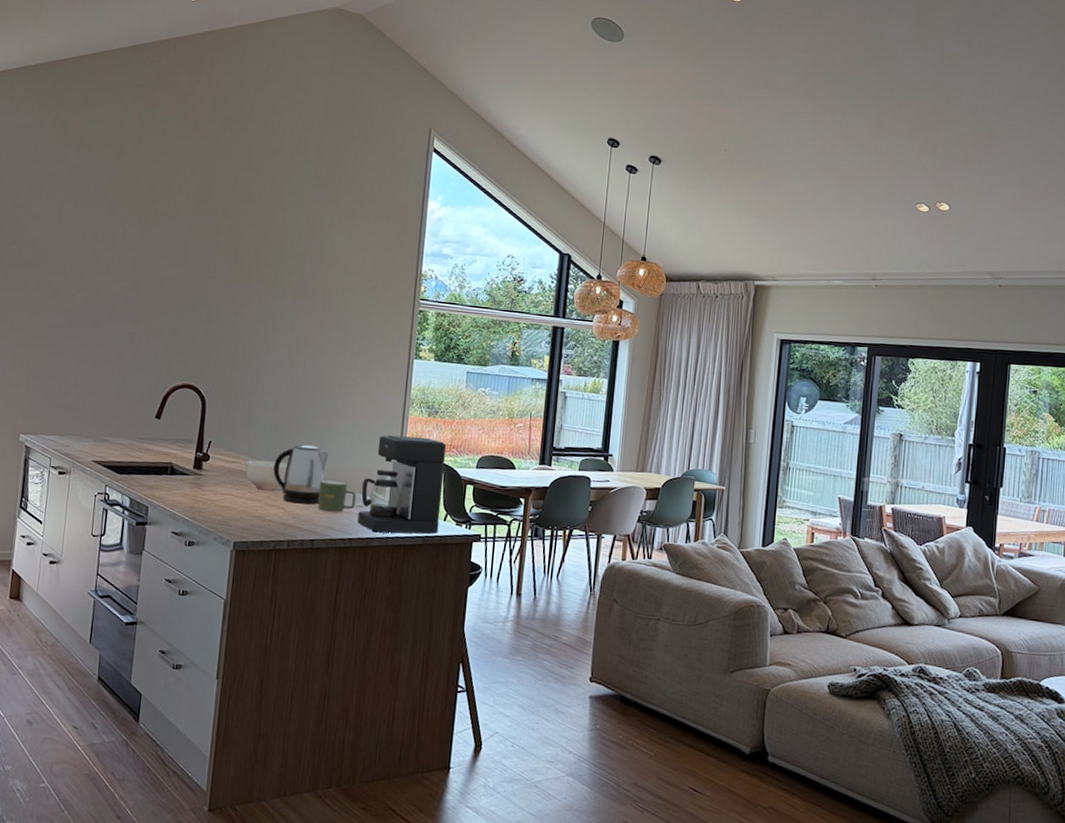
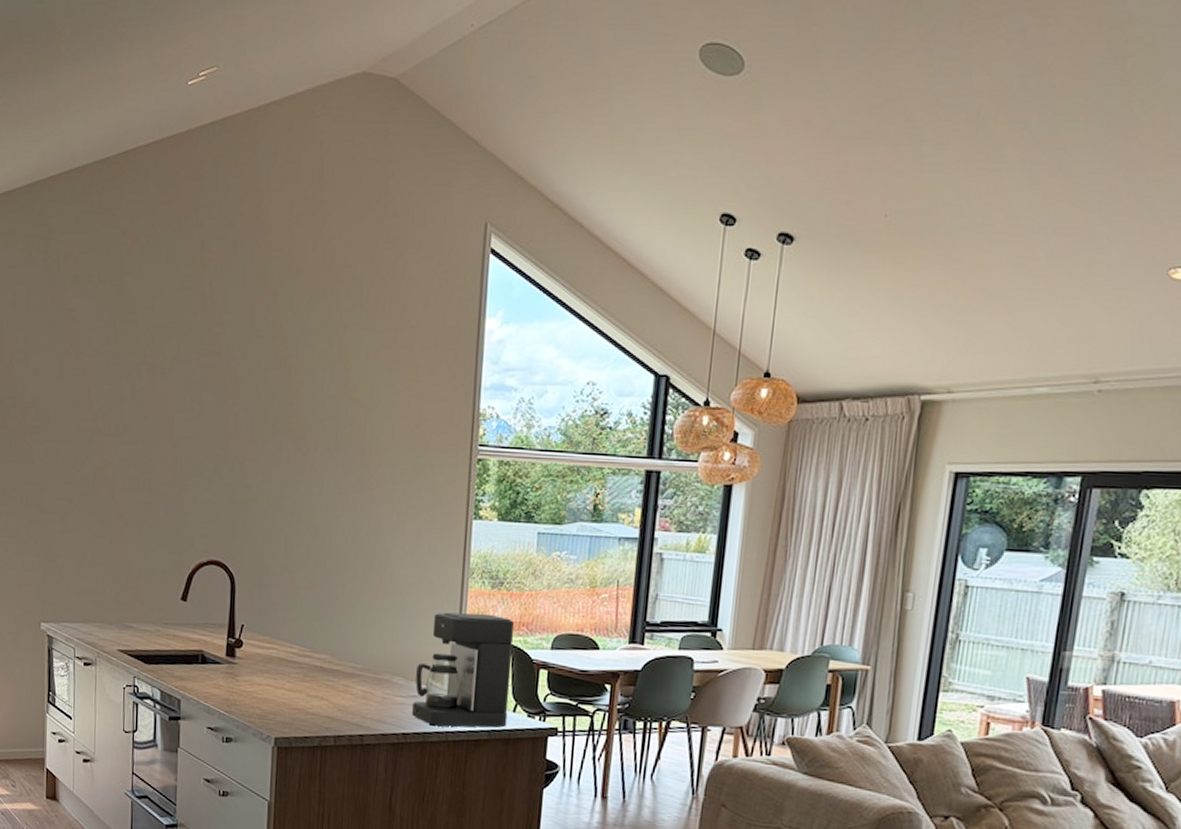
bowl: present [245,460,287,491] -> none [282,645,330,680]
kettle: present [273,444,330,505] -> none [314,625,377,695]
mug: present [318,480,357,514] -> none [366,667,410,705]

